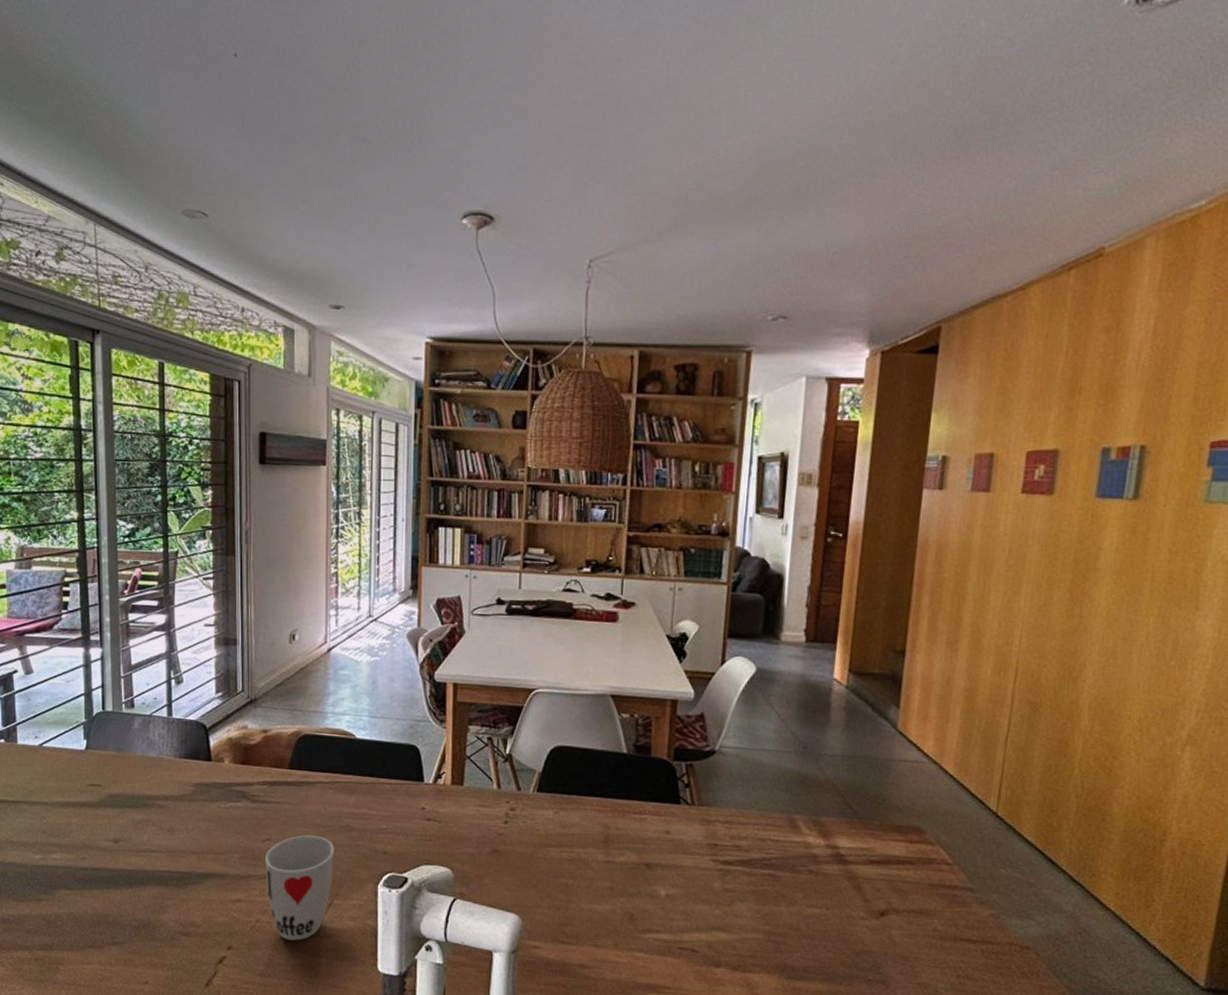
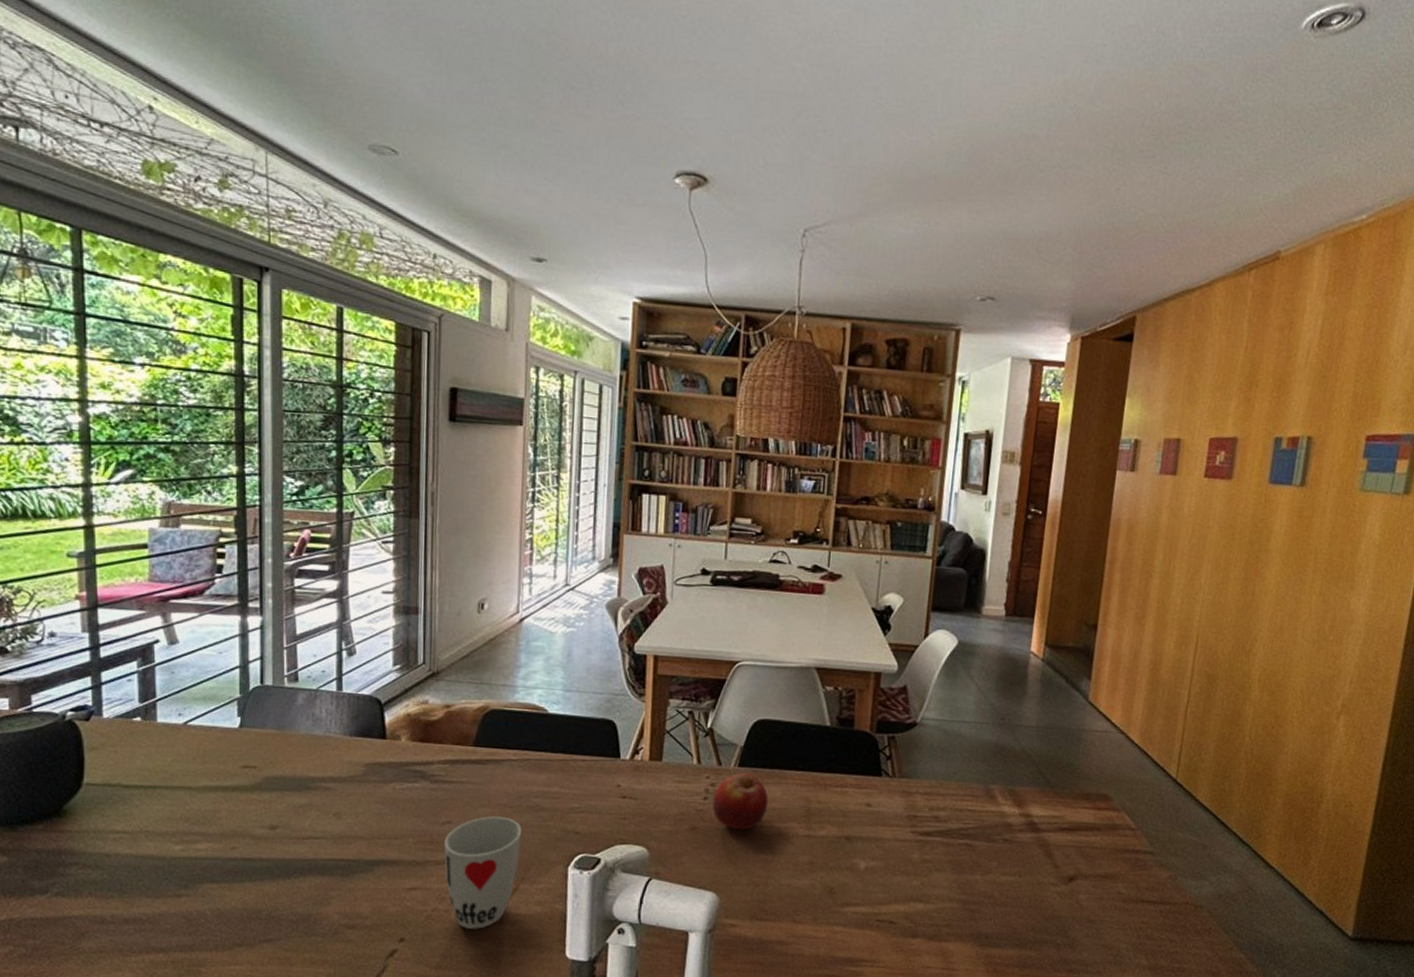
fruit: none [512,798,567,855] -> present [712,773,769,830]

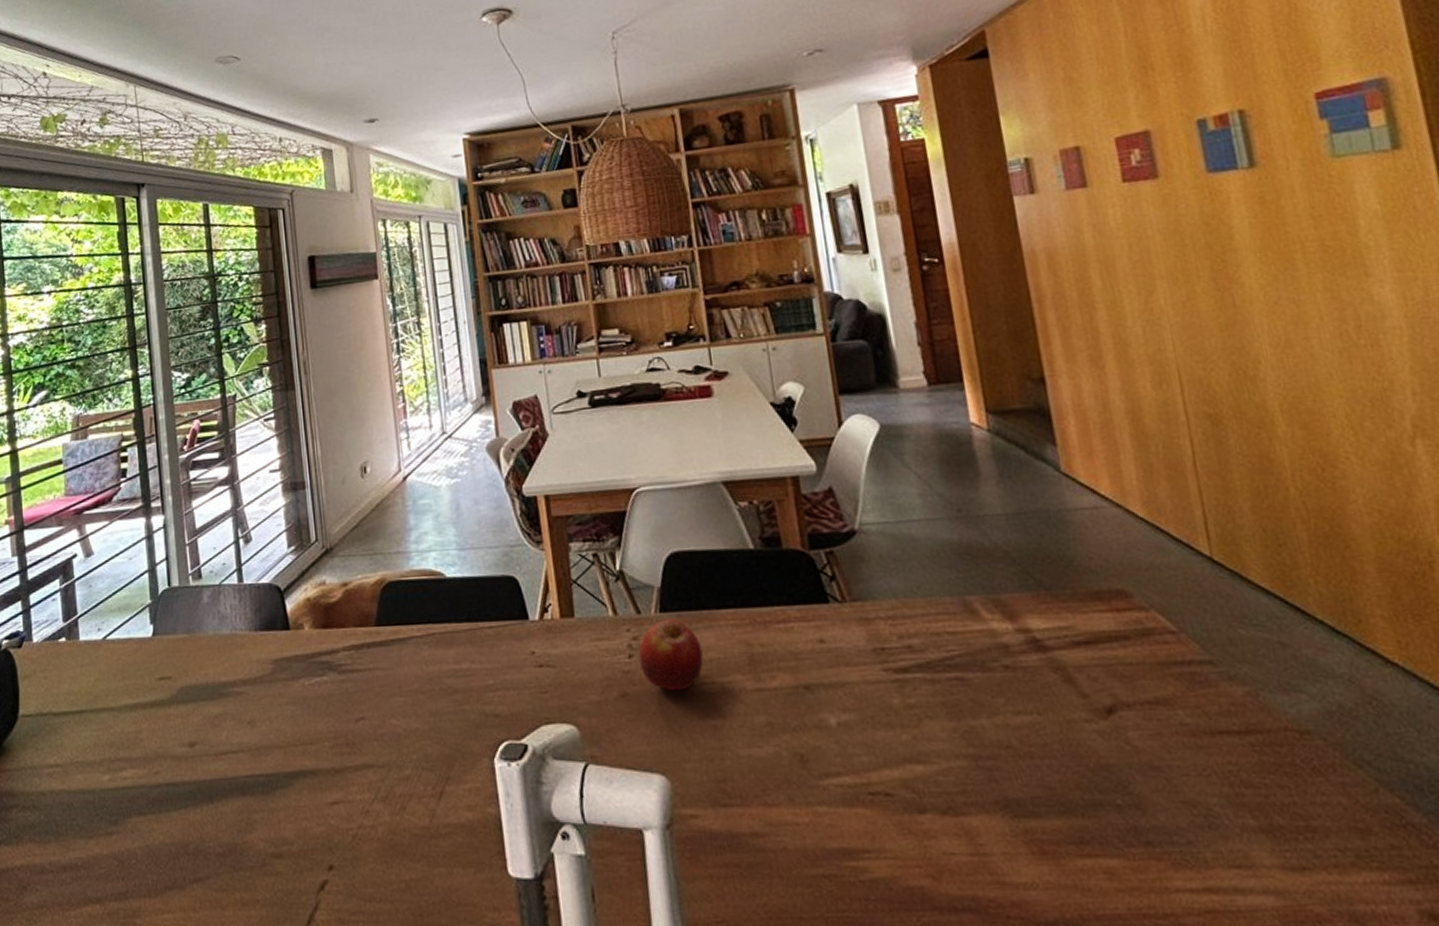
cup: present [444,816,522,929] -> none [360,705,441,848]

